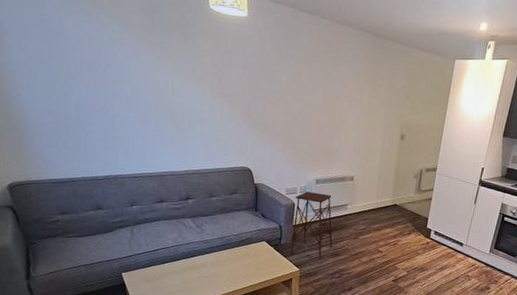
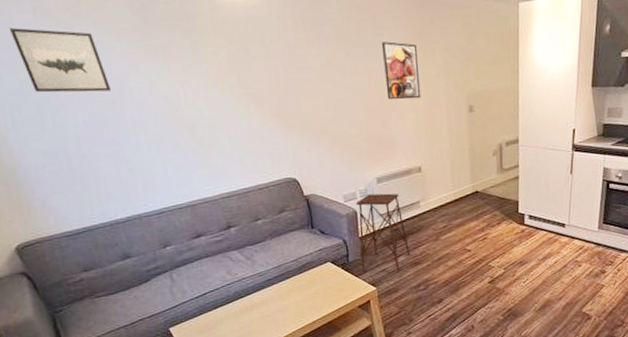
wall art: none [40,8,114,72] -> present [9,28,112,93]
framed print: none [336,71,368,122] -> present [381,41,421,100]

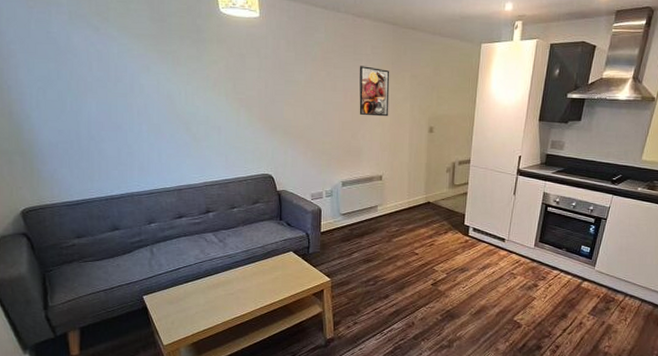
wall art: present [9,28,112,93] -> none [47,26,125,85]
side table: present [355,193,410,272] -> none [320,195,364,266]

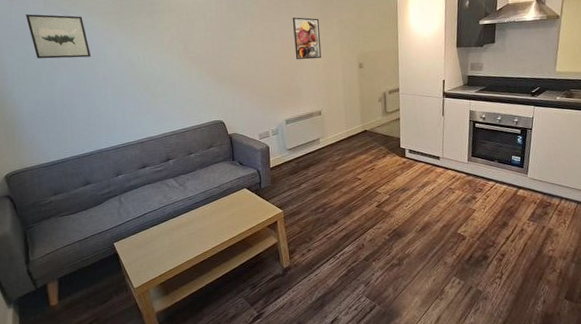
wall art: none [47,26,125,85] -> present [25,14,92,59]

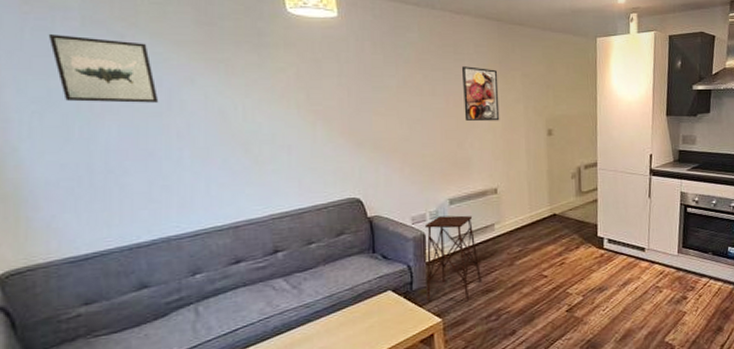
side table: none [268,132,311,197] -> present [424,215,481,301]

